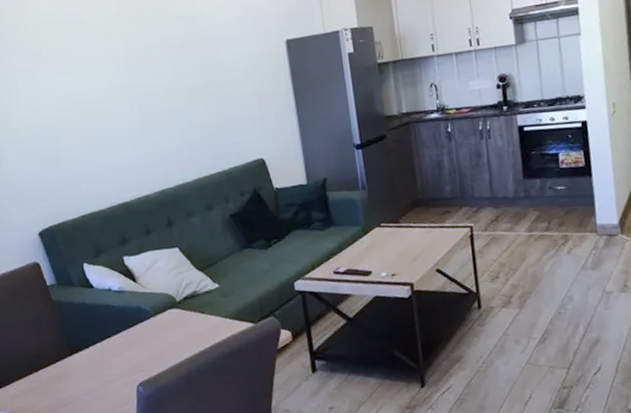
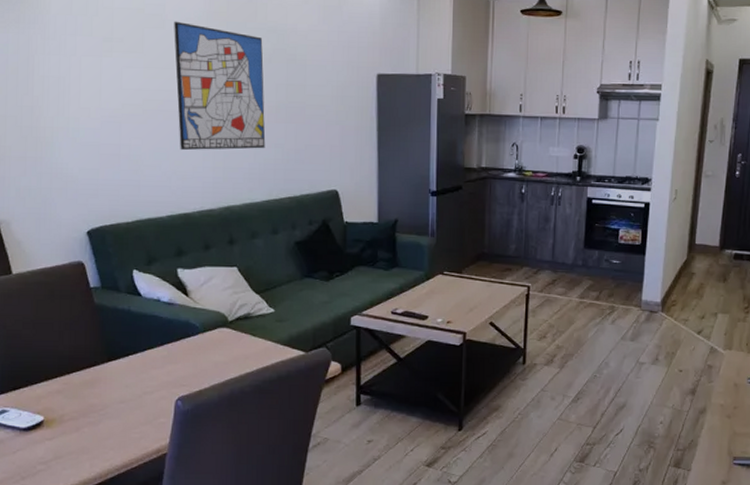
wall art: none [93,25,190,144] -> present [174,21,266,151]

